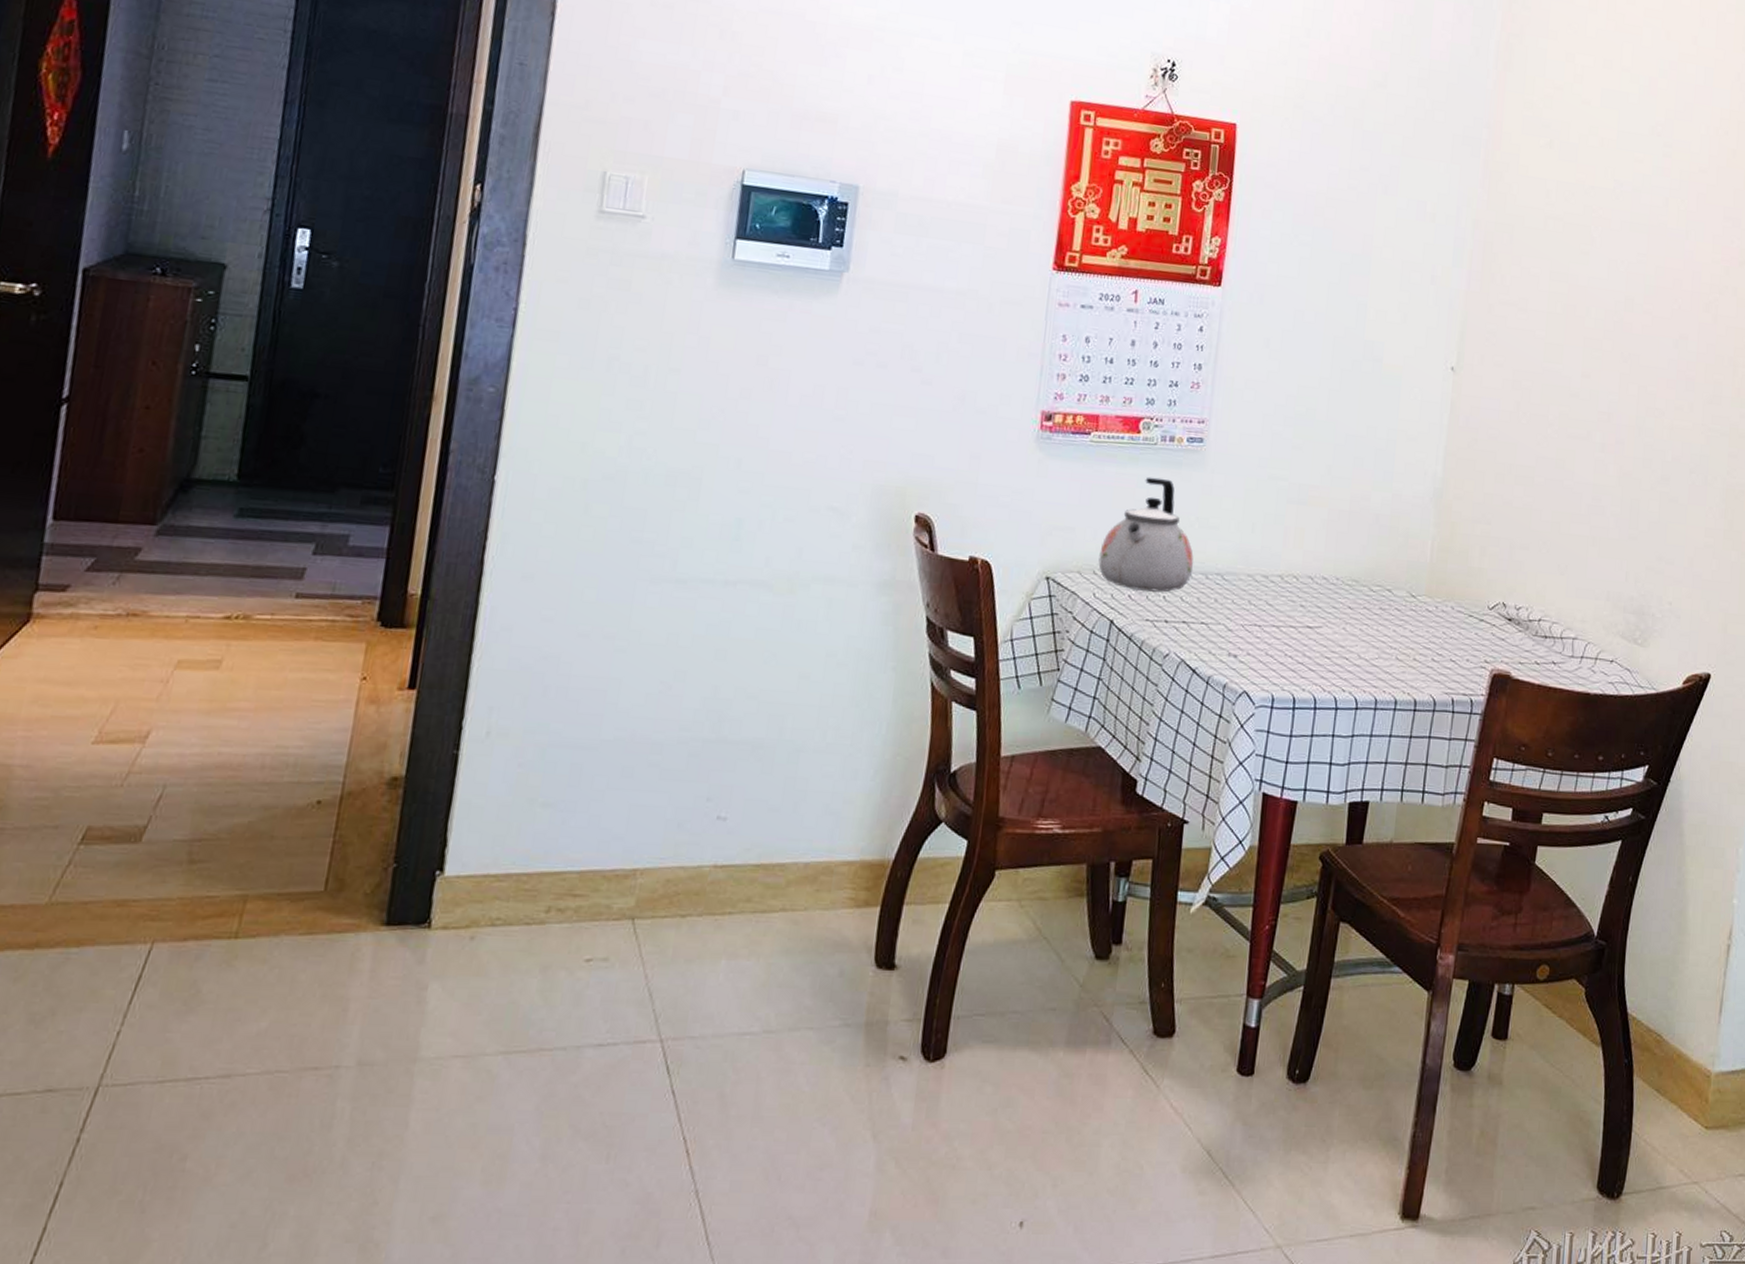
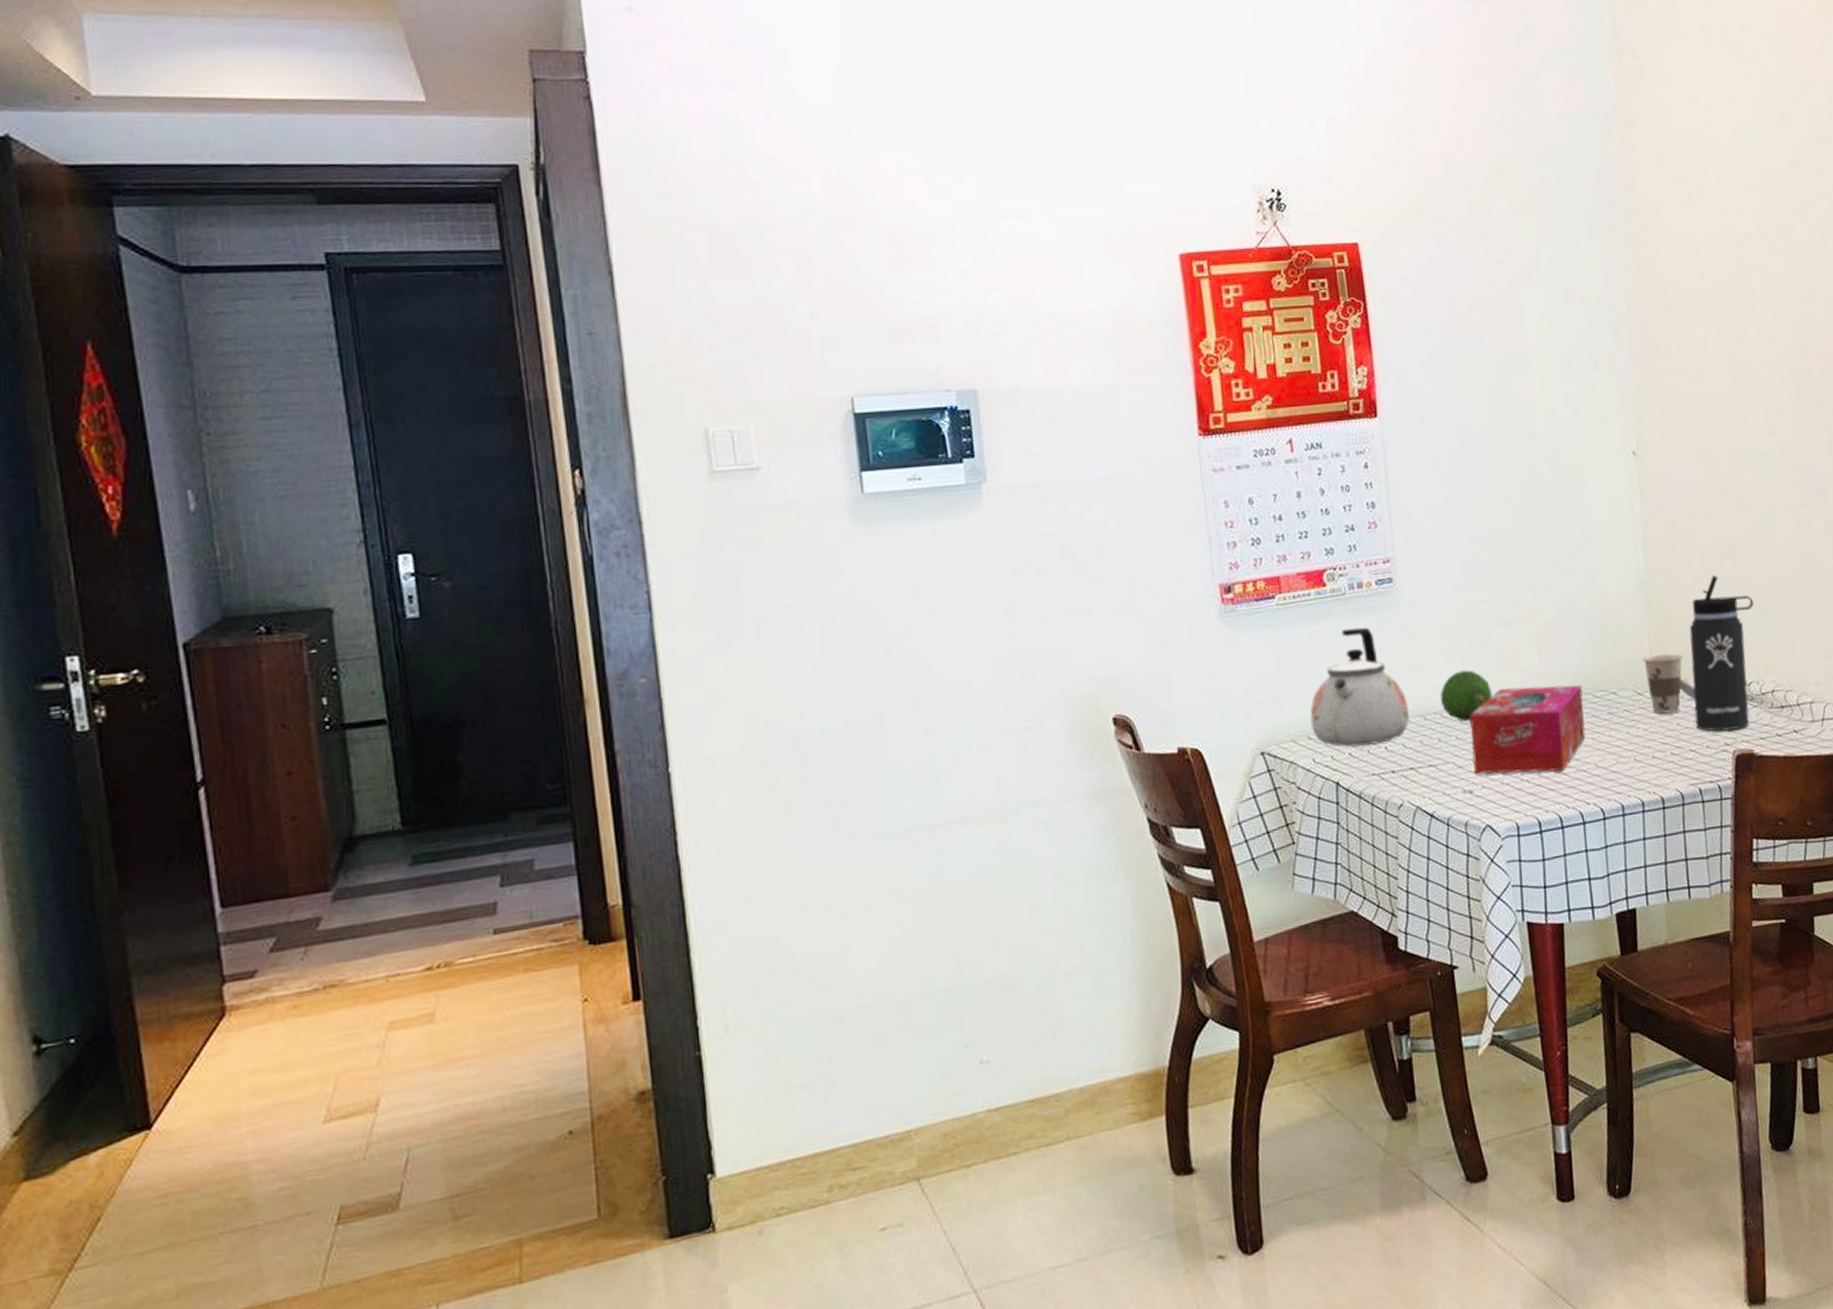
fruit: none [1224,539,1275,589] -> present [1440,670,1493,722]
tissue box: none [1242,563,1360,655] -> present [1470,685,1586,775]
cup: none [1422,562,1467,621] -> present [1642,654,1696,714]
thermos bottle: none [1461,499,1538,650] -> present [1689,575,1754,732]

